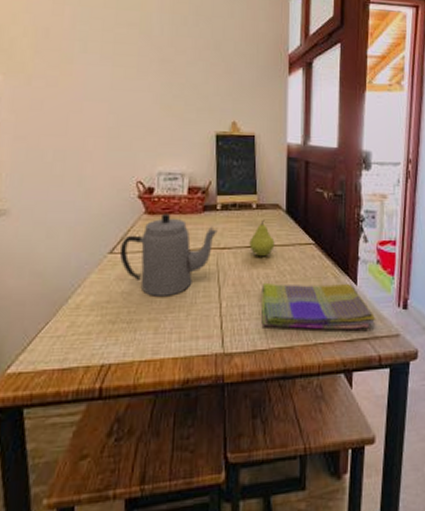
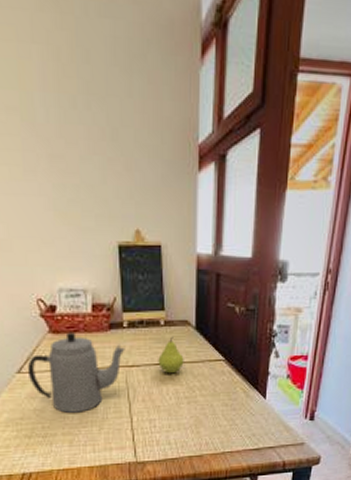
dish towel: present [261,282,376,330] -> none [172,397,283,440]

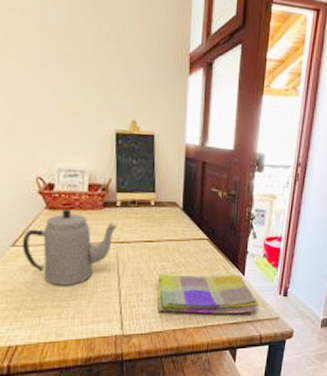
fruit: present [158,336,184,374] -> none [147,216,171,251]
dish towel: none [172,397,283,440] -> present [157,273,260,314]

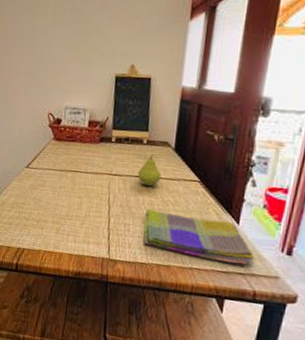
teapot: present [21,208,117,286] -> none [33,140,111,207]
fruit: none [147,216,171,251] -> present [137,154,161,187]

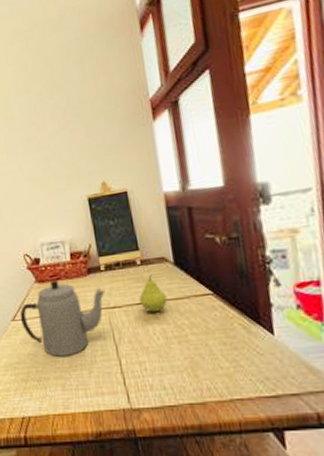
teapot: none [33,140,111,207] -> present [19,279,105,357]
dish towel: present [143,208,255,265] -> none [160,333,307,385]

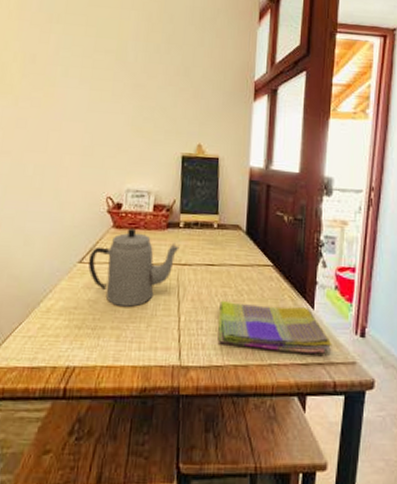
fruit: present [139,274,168,313] -> none [209,238,234,276]
dish towel: none [160,333,307,385] -> present [218,300,332,354]

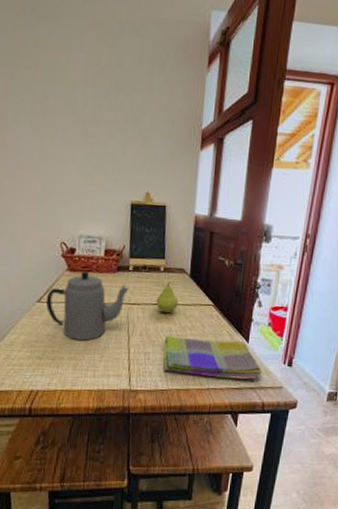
fruit: none [209,238,234,276] -> present [156,281,179,314]

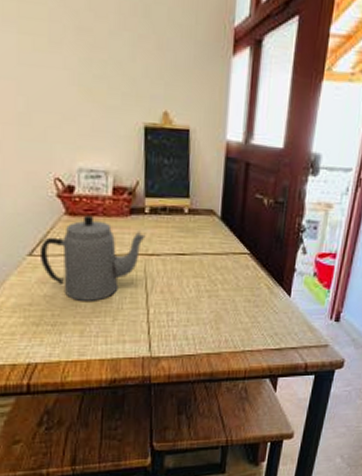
fruit: present [156,281,179,314] -> none [179,225,207,265]
dish towel: present [163,335,263,380] -> none [190,290,307,339]

